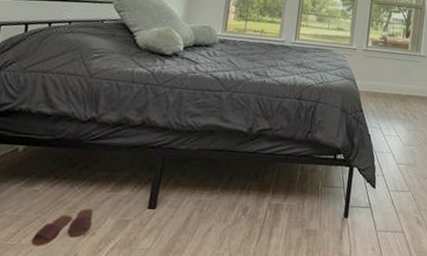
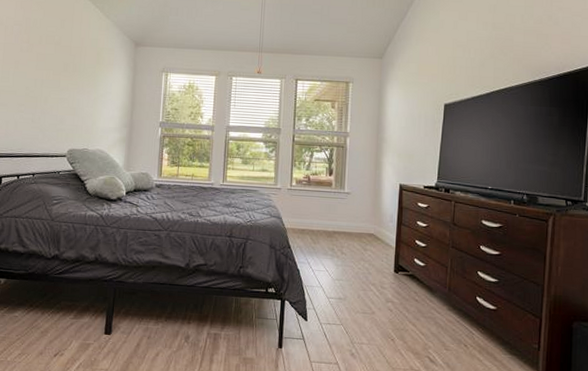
slippers: present [31,209,94,246] -> none [15,333,61,363]

